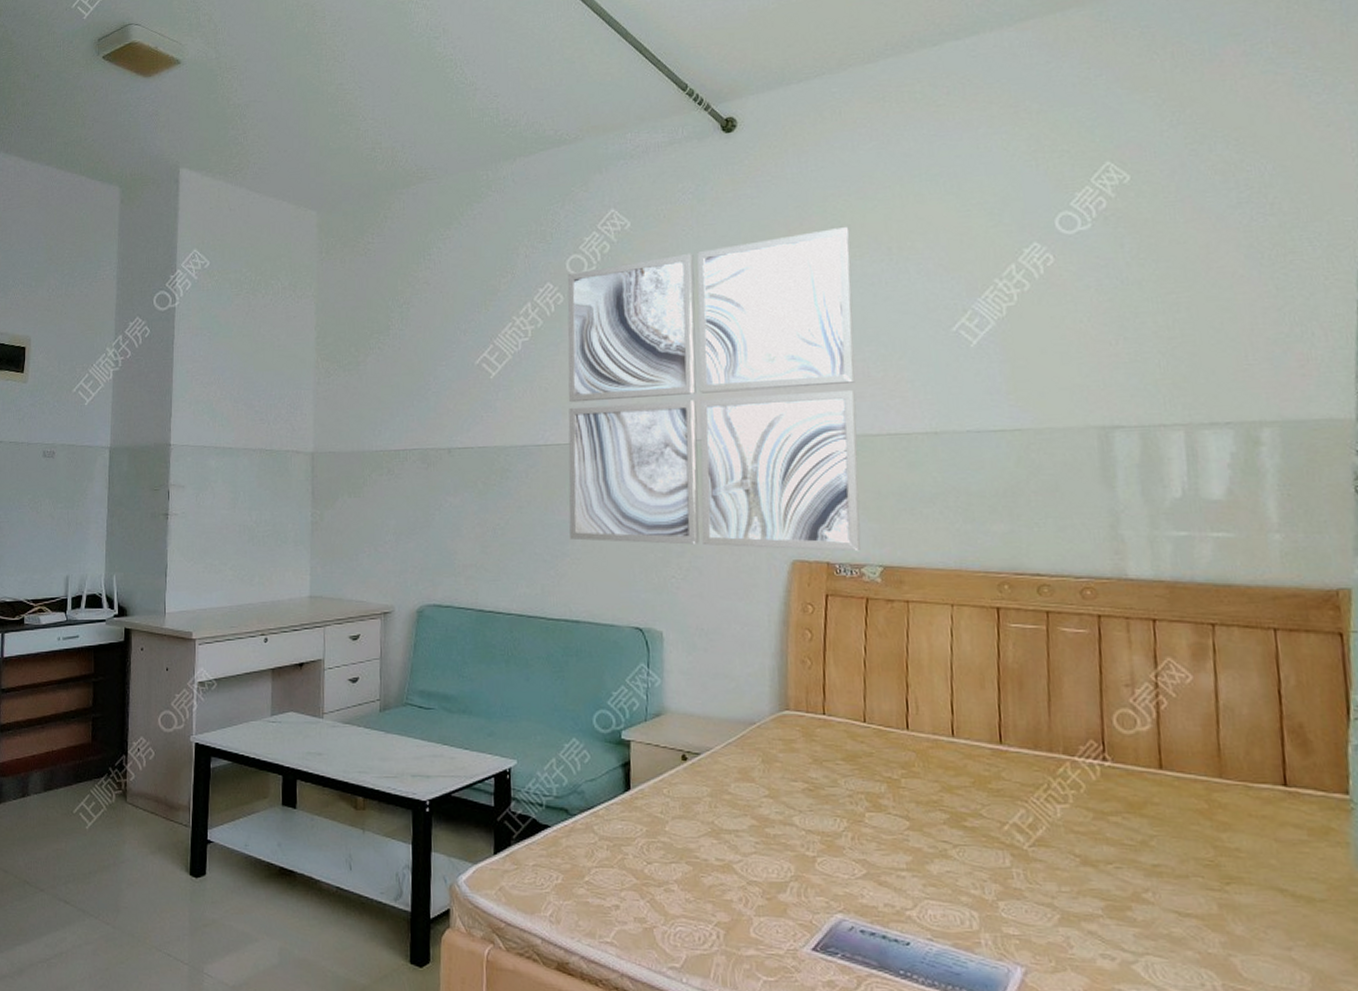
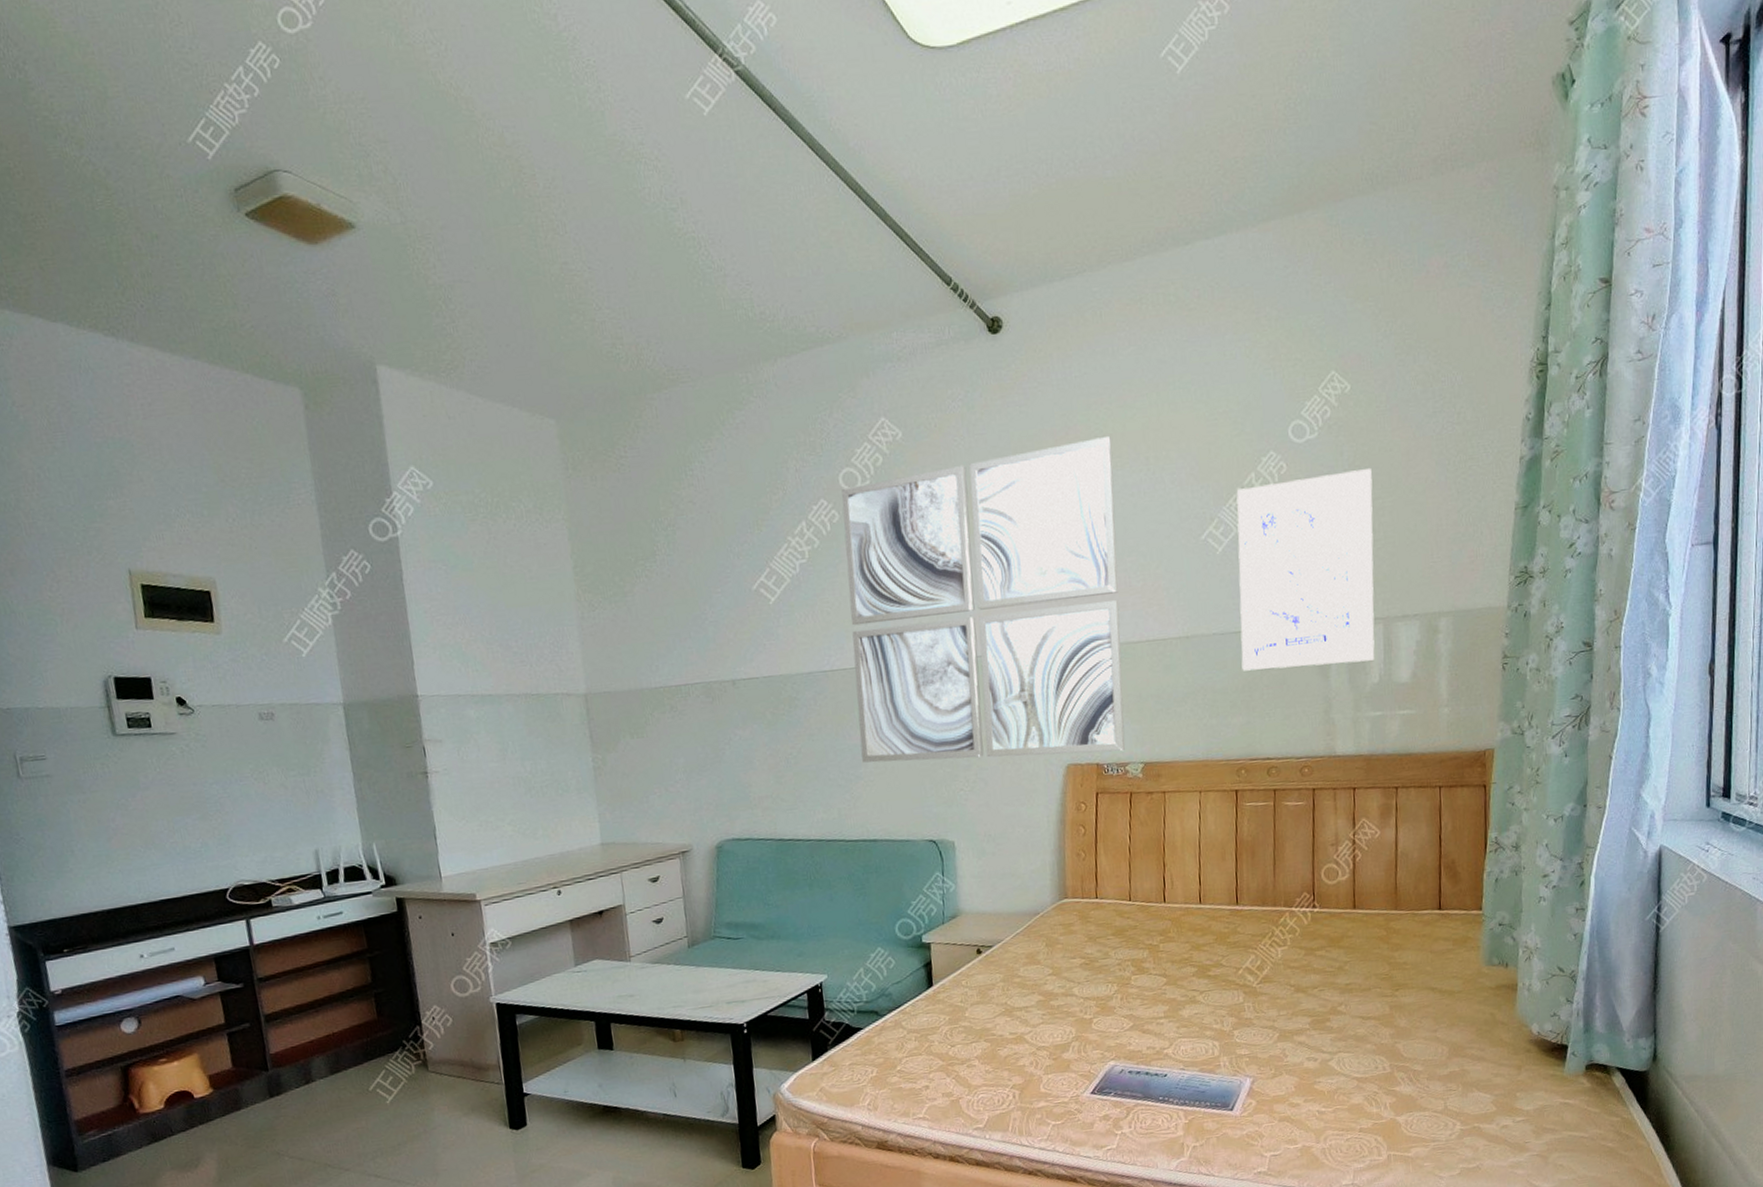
wall art: none [993,260,1175,474] -> present [1236,467,1375,671]

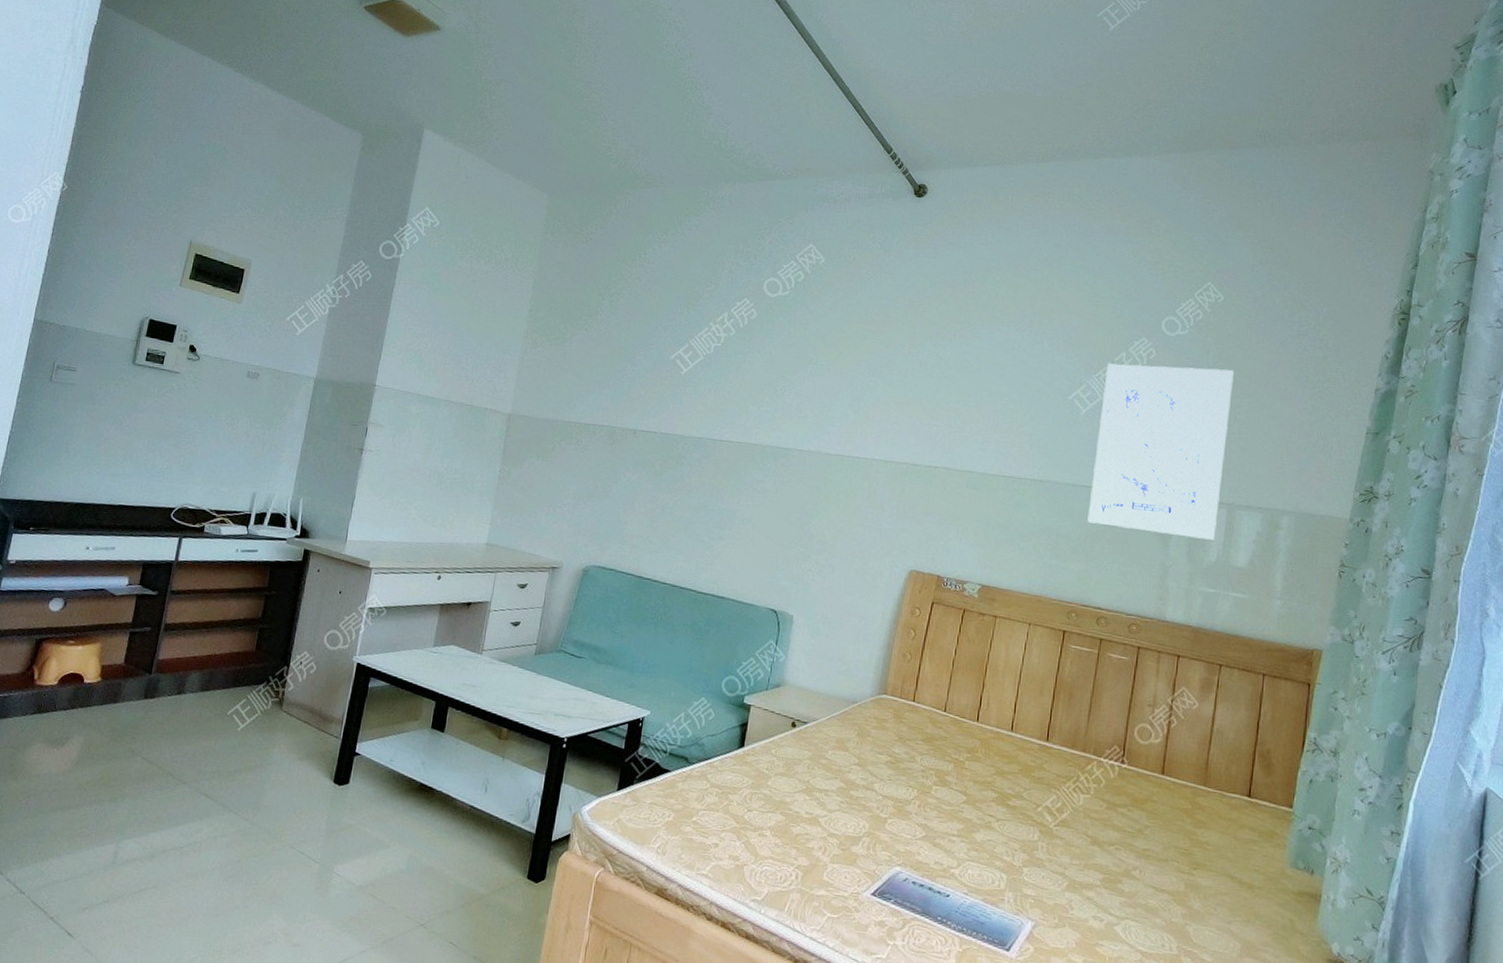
wall art: present [841,435,1126,763] -> none [728,293,1003,570]

